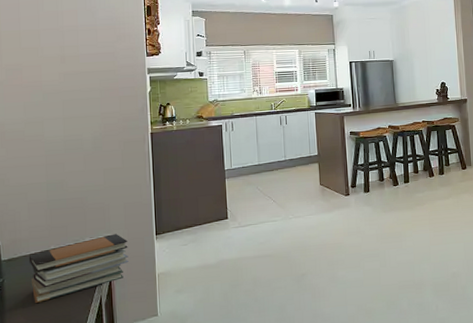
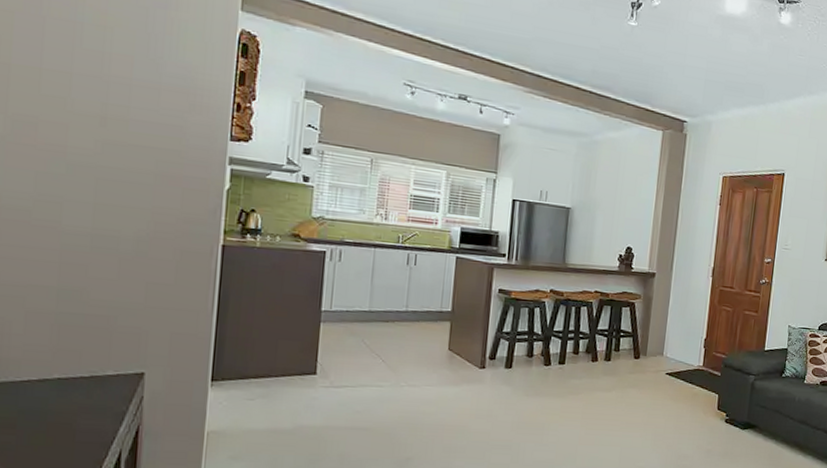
book stack: present [28,234,129,304] -> none [17,371,169,448]

